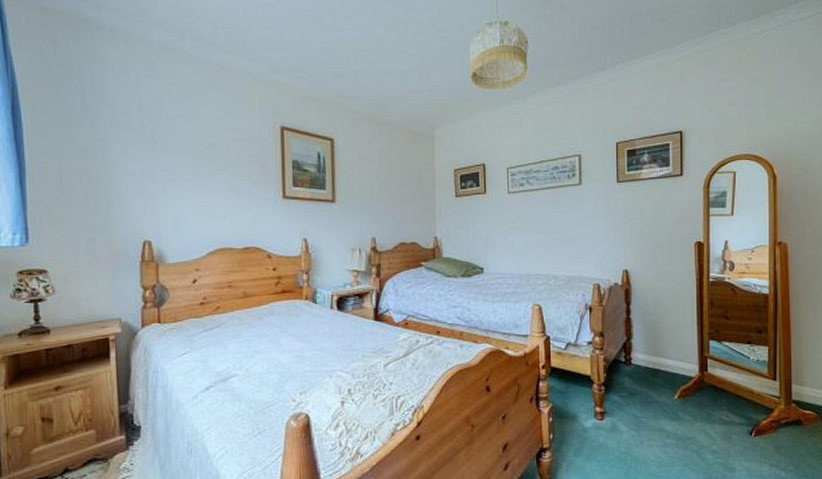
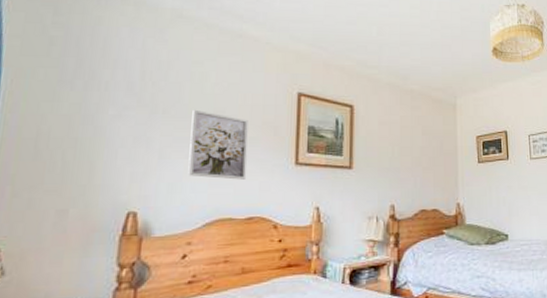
wall art: none [187,144,241,212] -> present [188,109,248,180]

